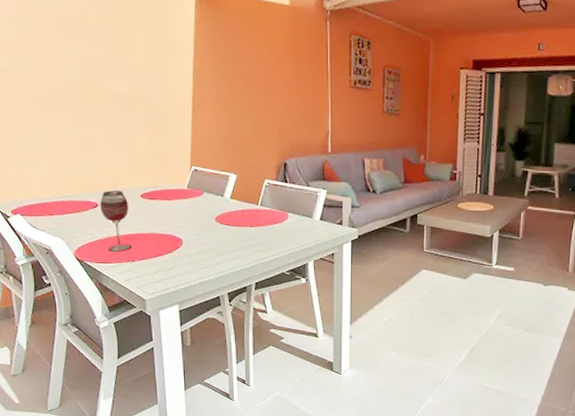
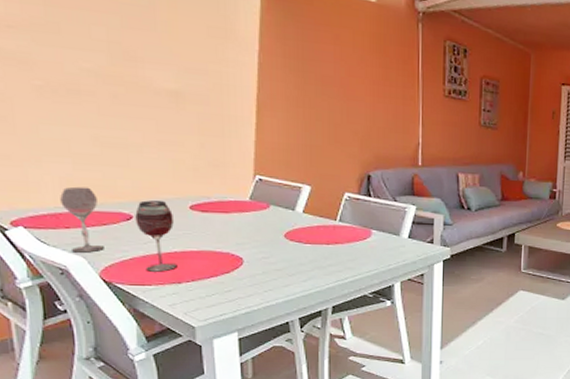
wineglass: none [46,180,77,236] -> present [60,186,104,253]

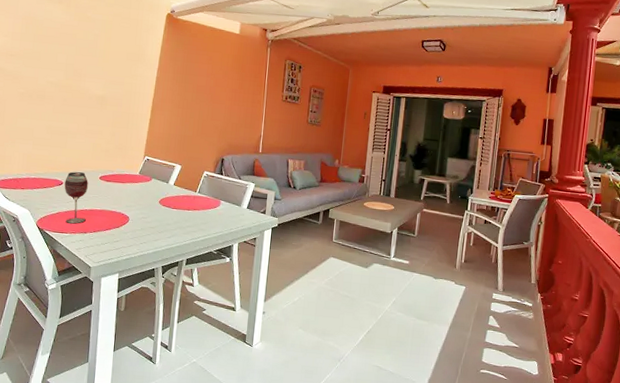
wineglass: present [60,186,104,253] -> none [21,160,43,207]

